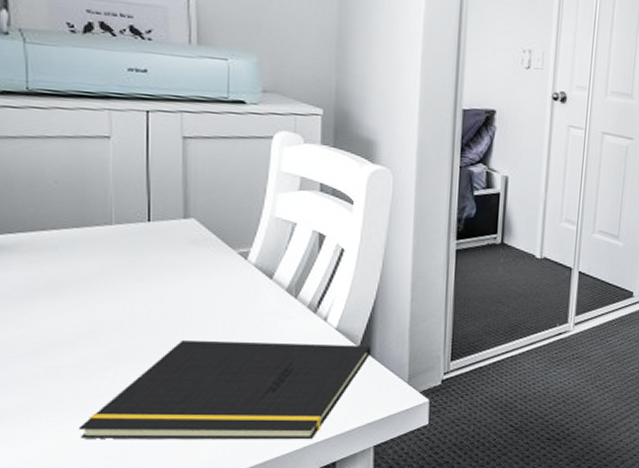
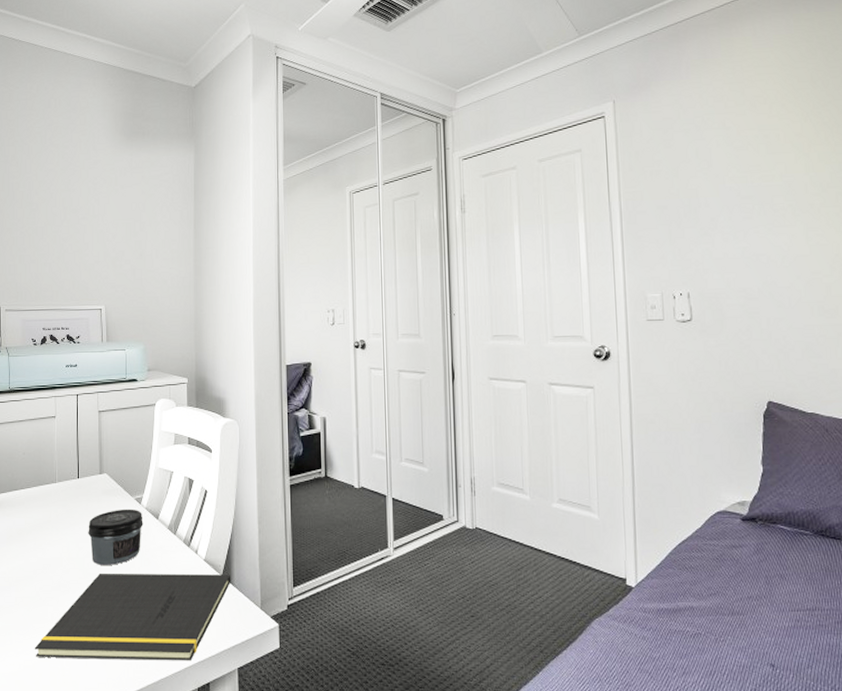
jar: none [164,264,250,331] -> present [88,508,143,565]

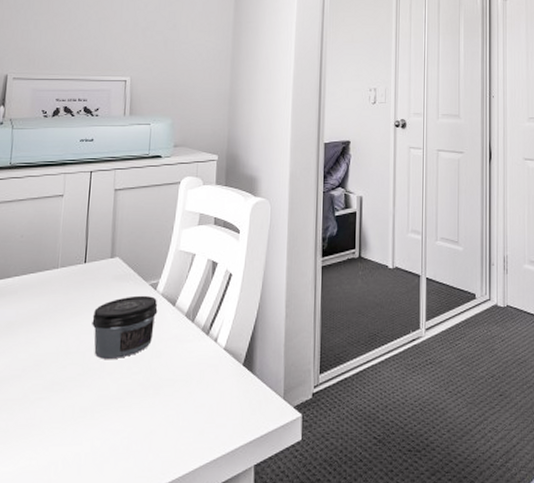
notepad: present [34,574,231,661] -> none [15,363,253,469]

